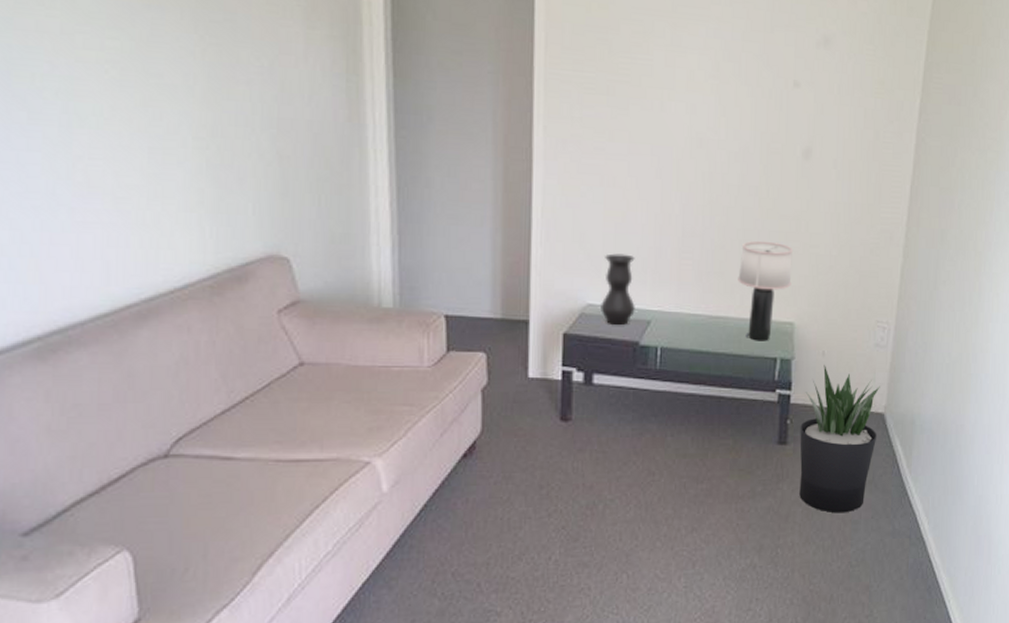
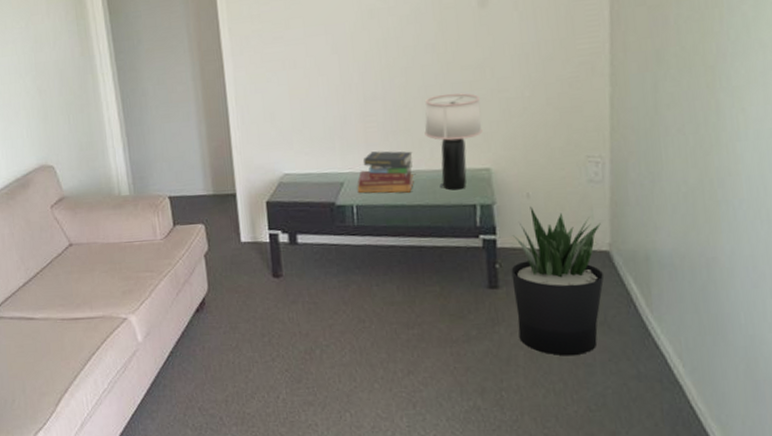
vase: present [599,253,635,326] -> none [295,125,328,191]
books: none [664,291,724,339] -> present [357,151,414,193]

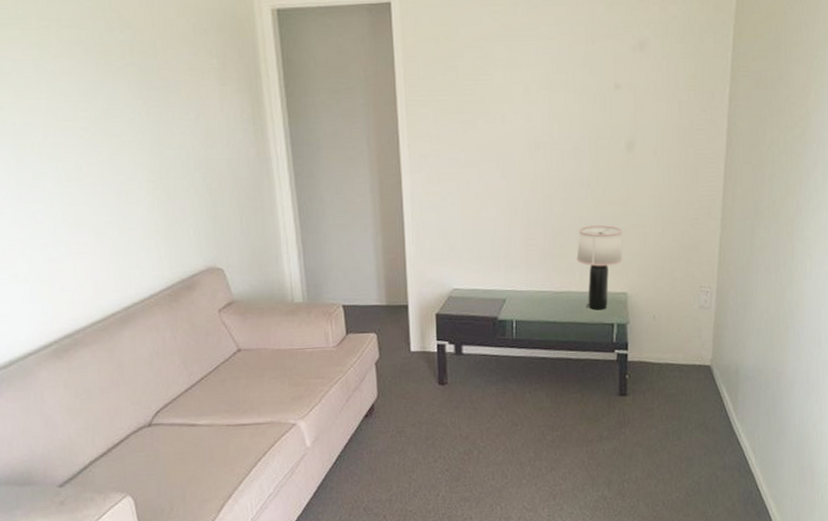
books: present [357,151,414,193] -> none [517,272,566,311]
planter: present [511,206,605,356] -> none [637,326,706,452]

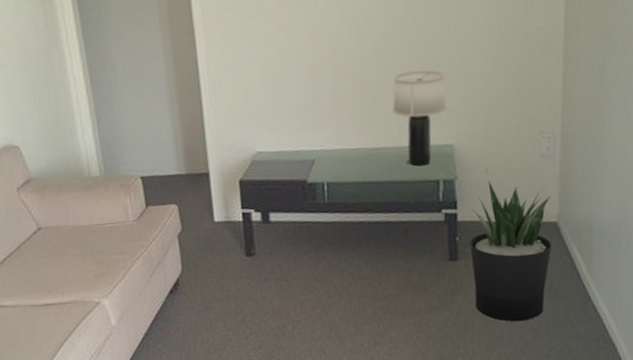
planter: none [637,326,706,452] -> present [470,180,552,322]

